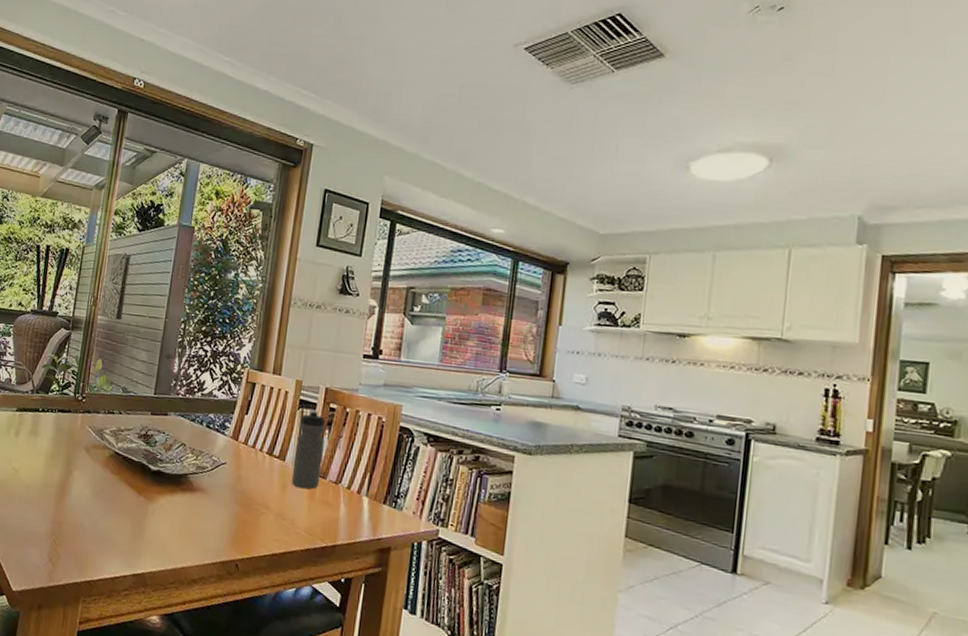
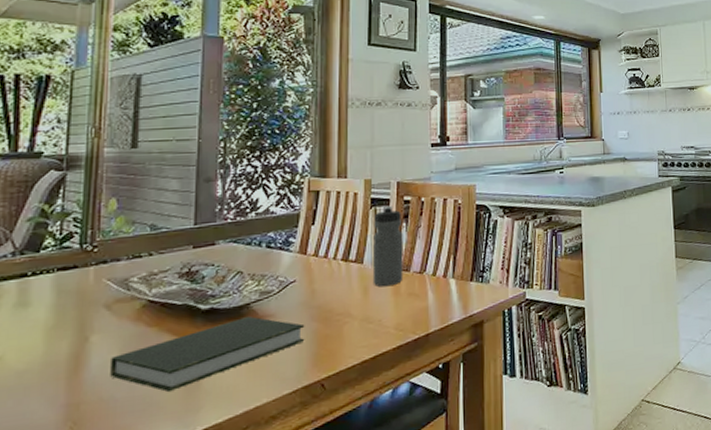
book: none [83,485,229,534] -> present [110,316,305,393]

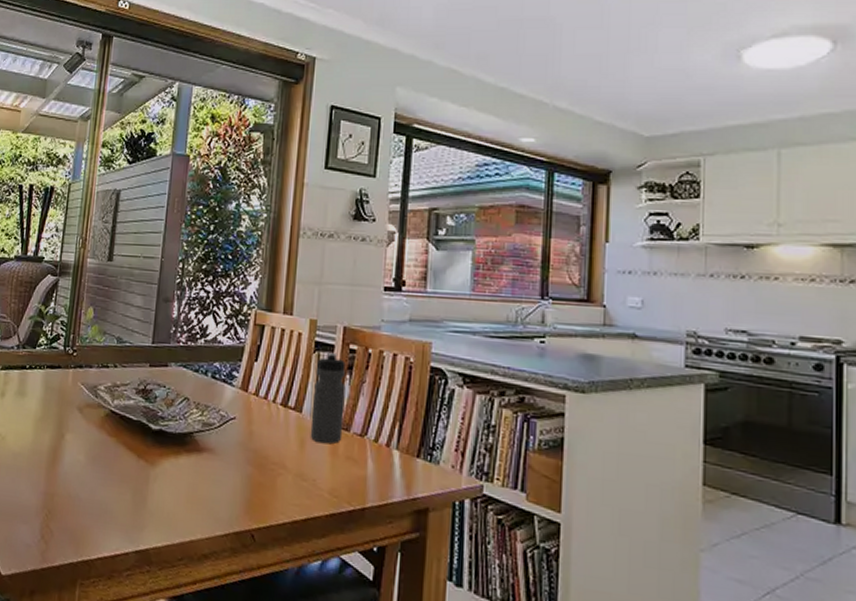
book: present [110,316,305,393] -> none [77,445,241,504]

